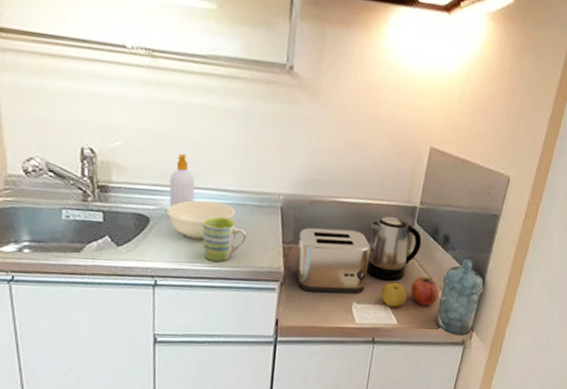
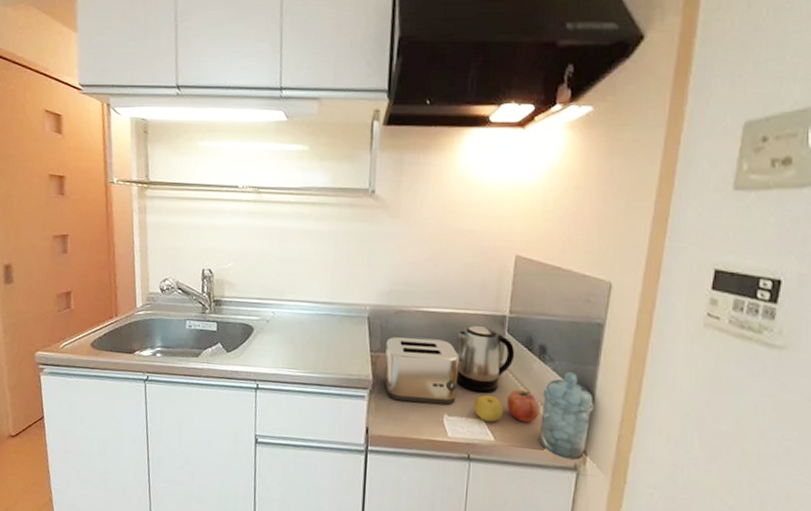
bowl: present [167,200,235,240] -> none [267,311,326,347]
soap bottle: present [169,154,196,208] -> none [269,271,292,318]
mug: present [202,216,247,262] -> none [297,326,337,369]

